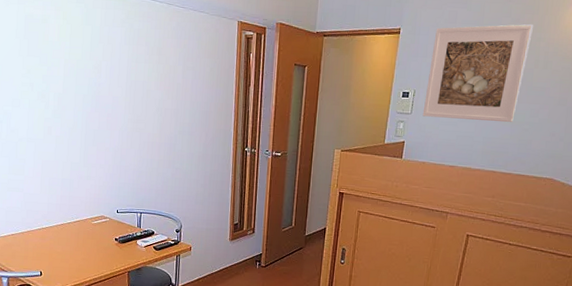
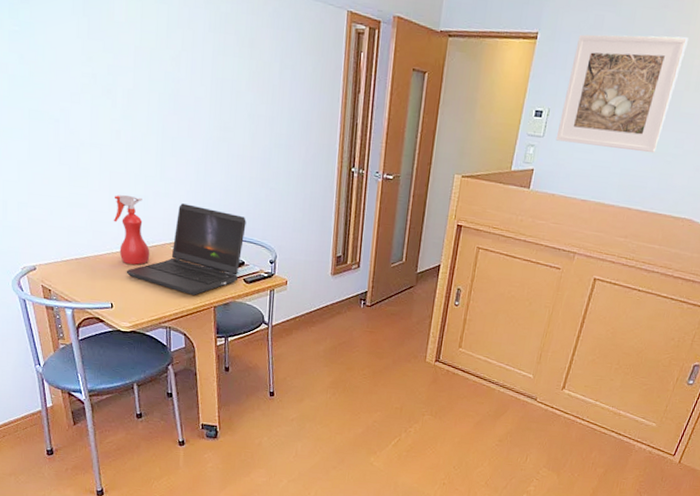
spray bottle: none [44,179,74,238] -> present [113,194,150,265]
laptop computer: none [53,184,156,262] -> present [126,203,246,295]

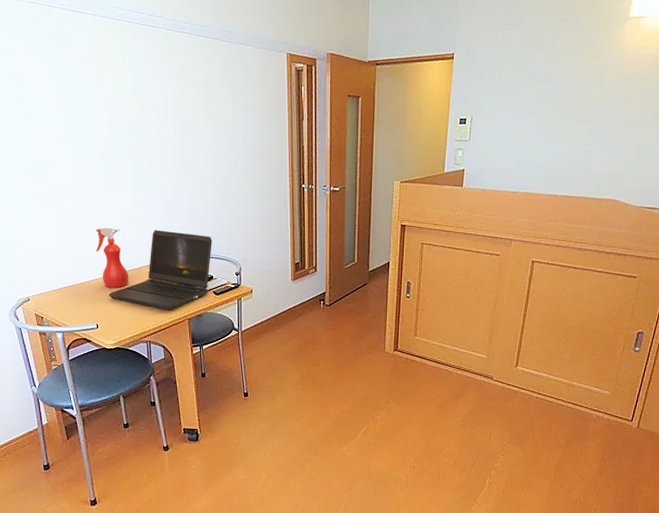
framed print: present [555,34,688,153] -> none [481,44,588,145]

